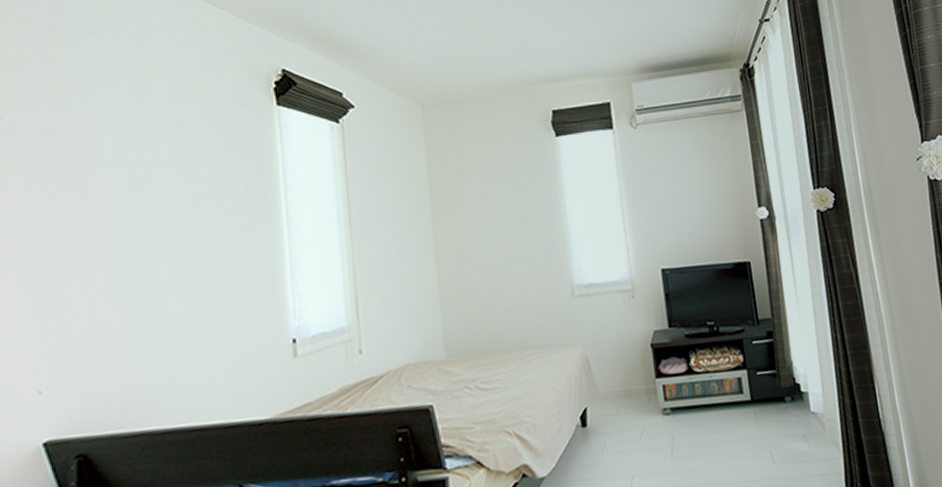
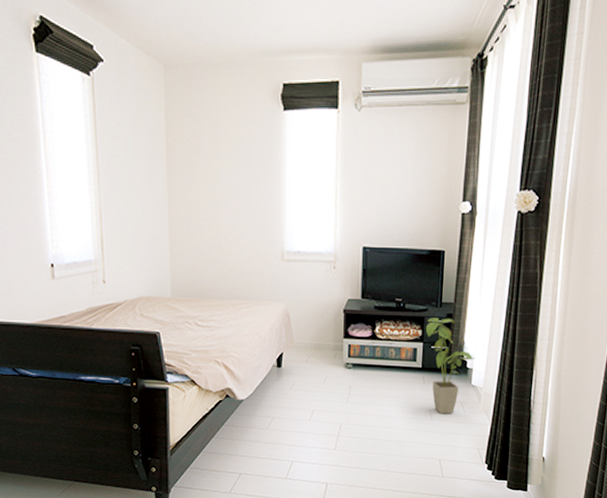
house plant: none [746,336,809,454] -> present [426,318,476,413]

